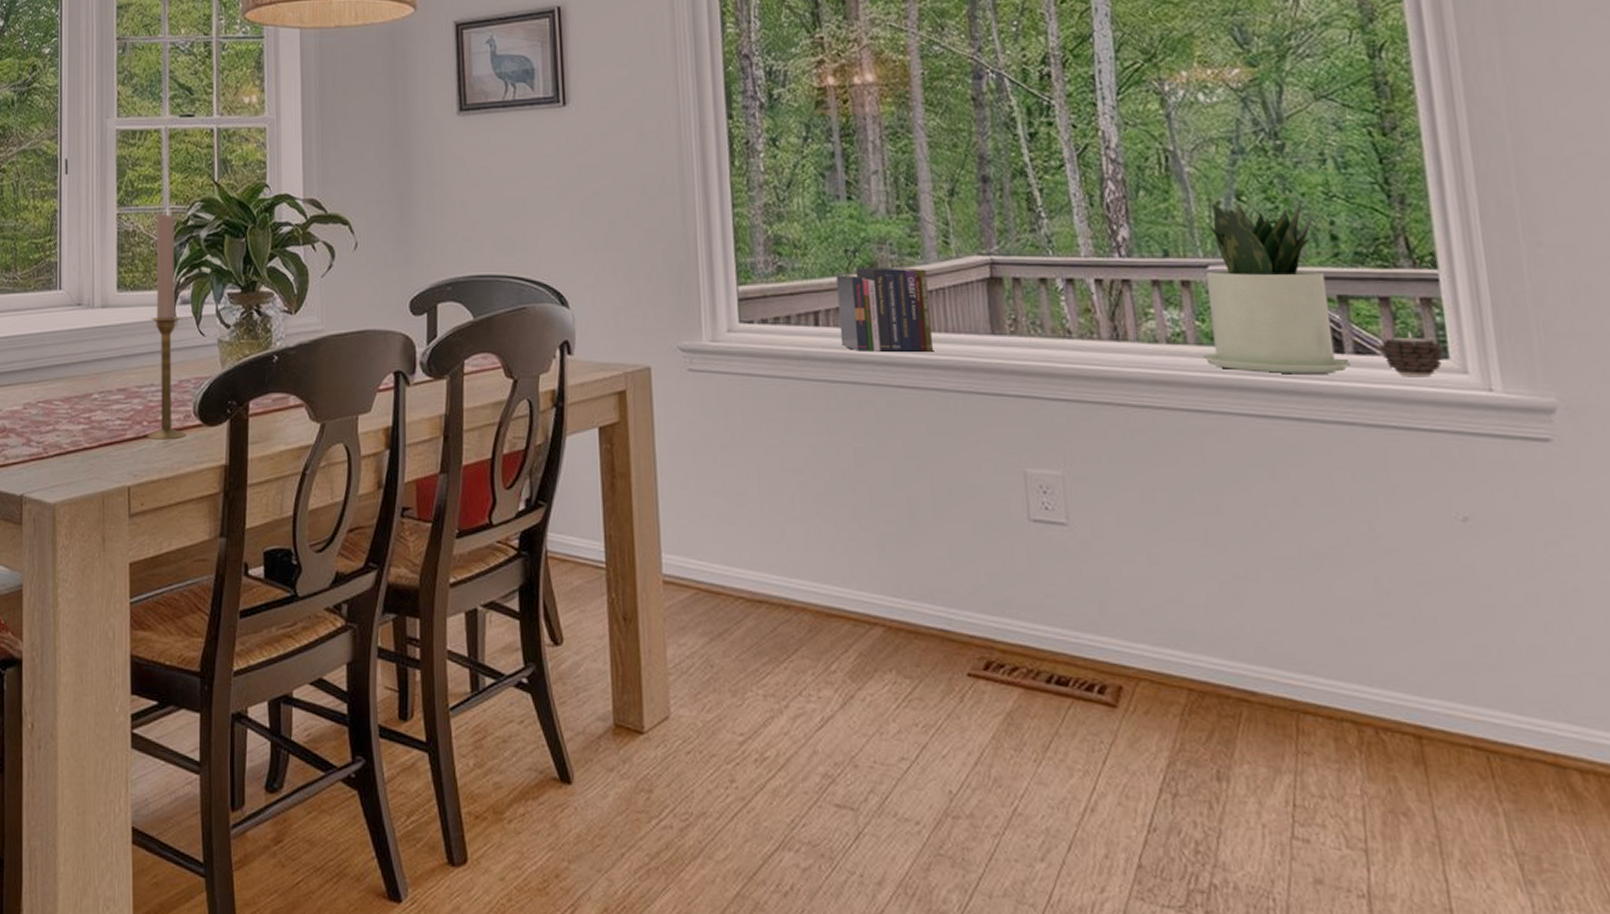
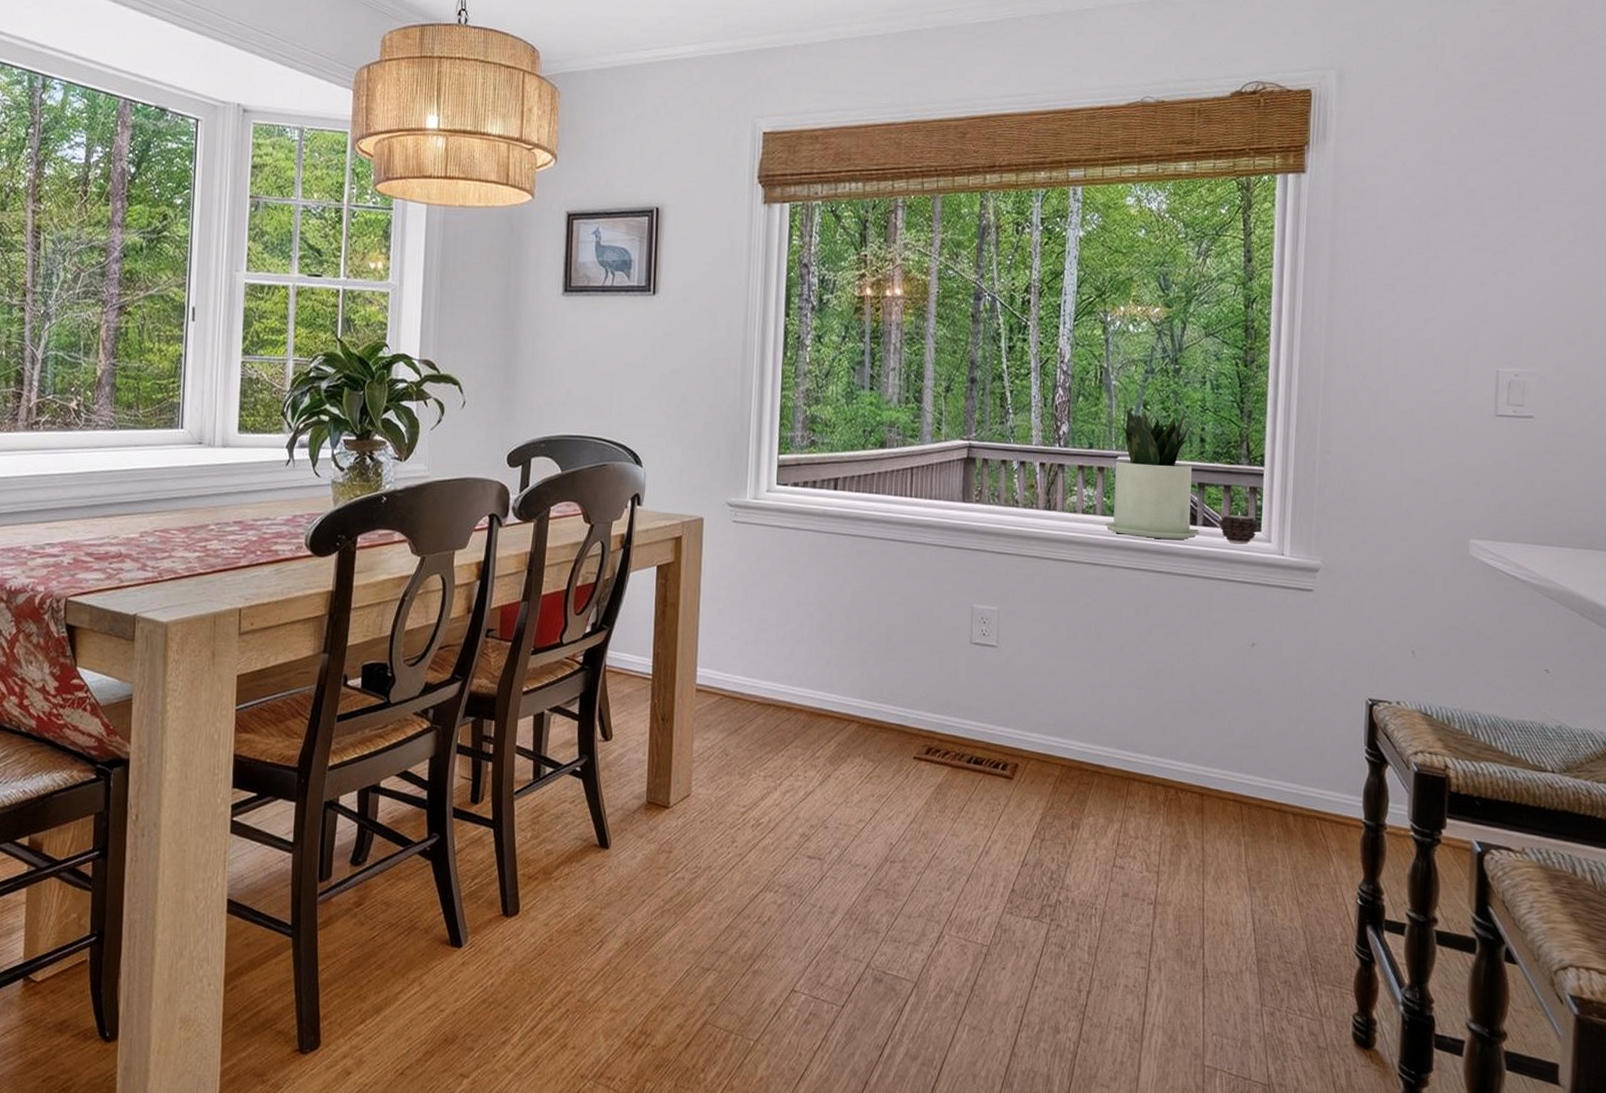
candlestick: present [148,211,186,440] -> none [260,362,299,568]
books: present [836,266,934,352] -> none [852,444,922,514]

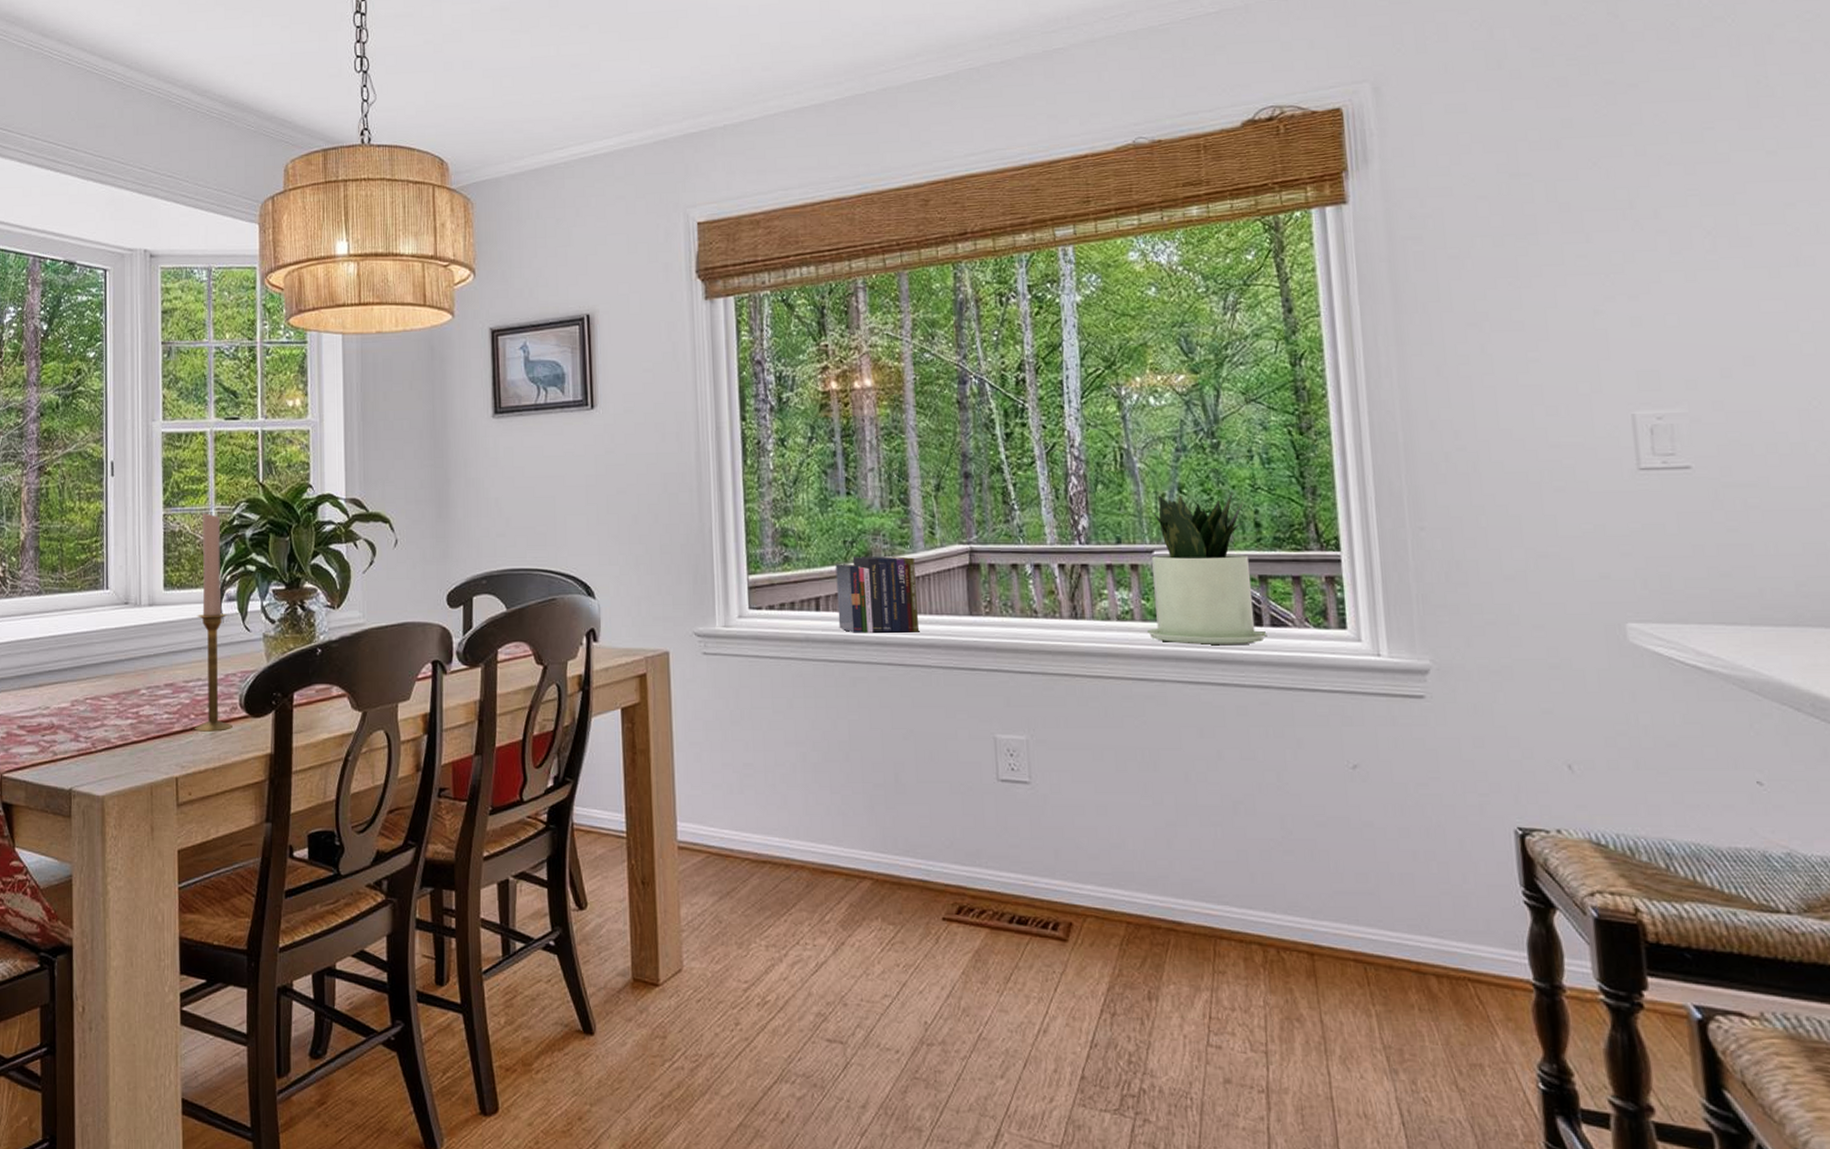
candlestick: none [260,362,299,568] -> present [195,512,233,732]
books: none [852,444,922,514] -> present [835,556,920,633]
candle: present [1219,511,1258,545] -> none [1292,606,1343,646]

